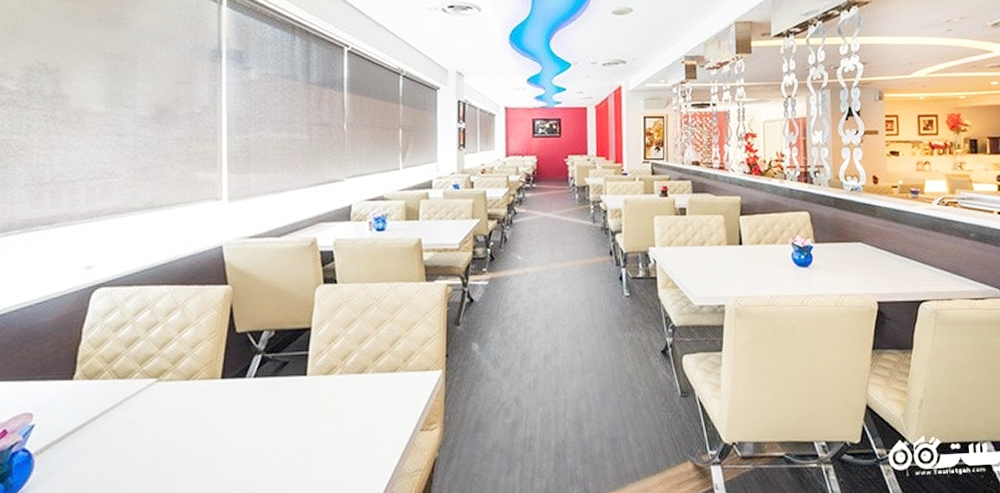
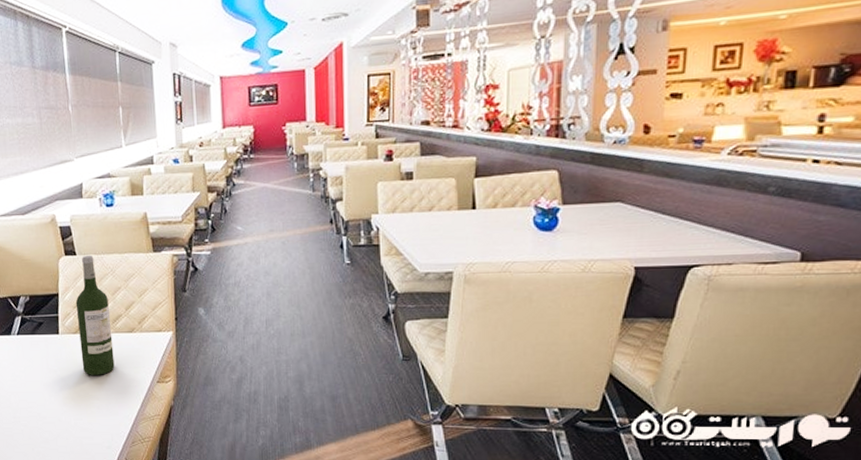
wine bottle: none [331,283,372,425] -> present [75,255,115,375]

